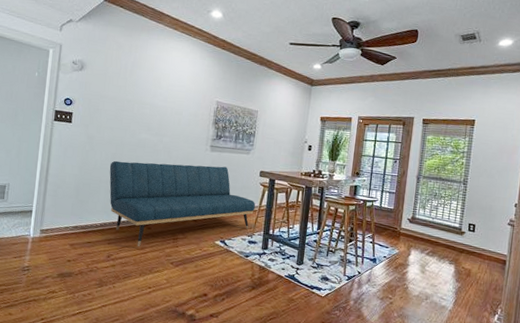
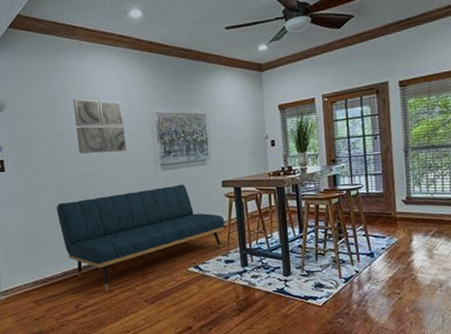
wall art: none [142,73,188,128] -> present [73,98,126,154]

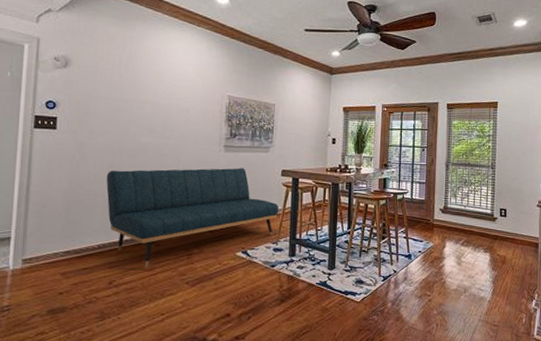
wall art: present [73,98,126,154] -> none [142,68,195,127]

